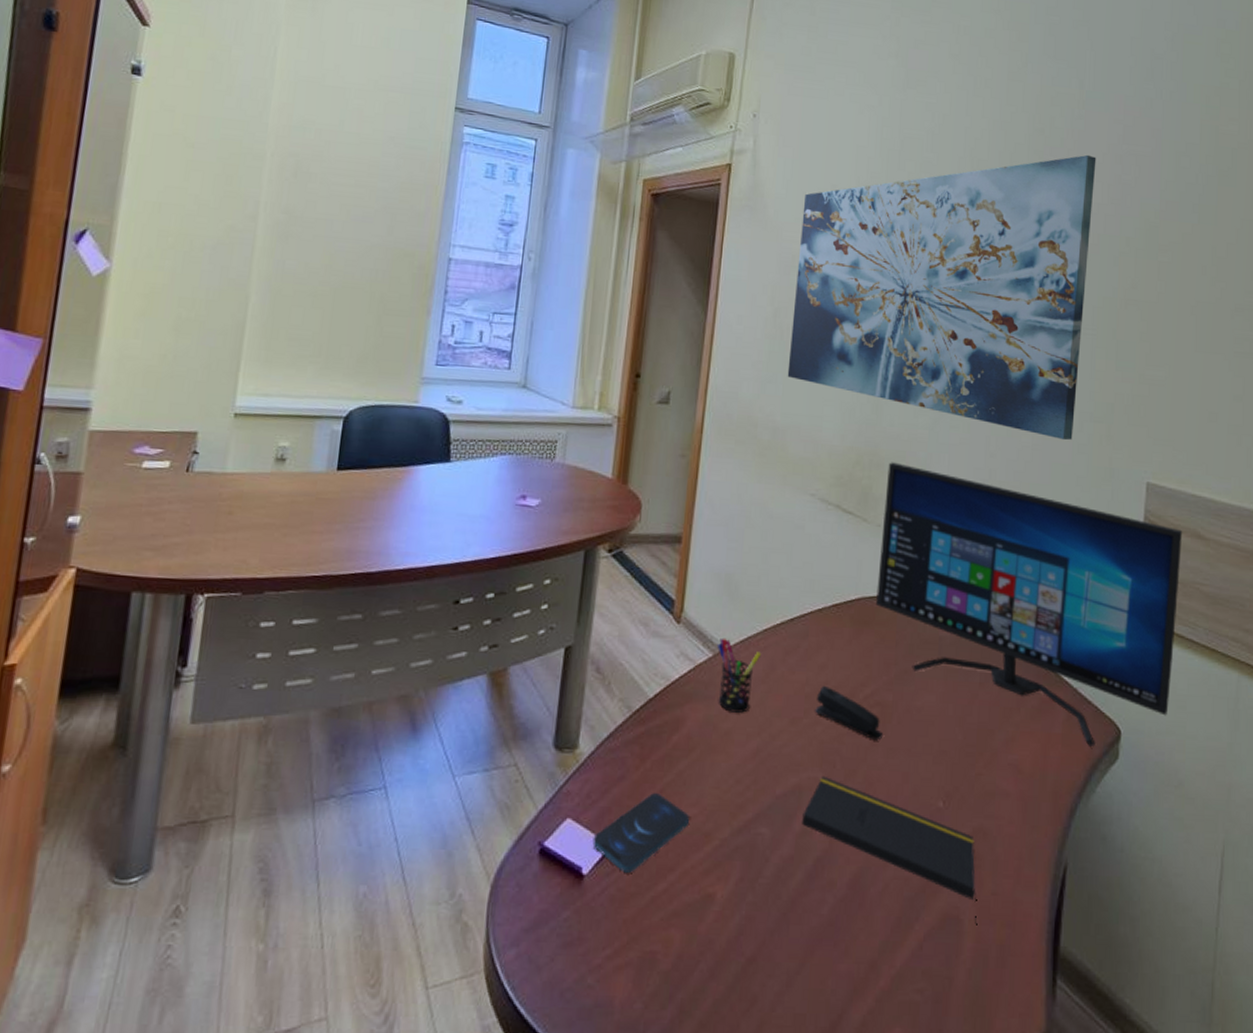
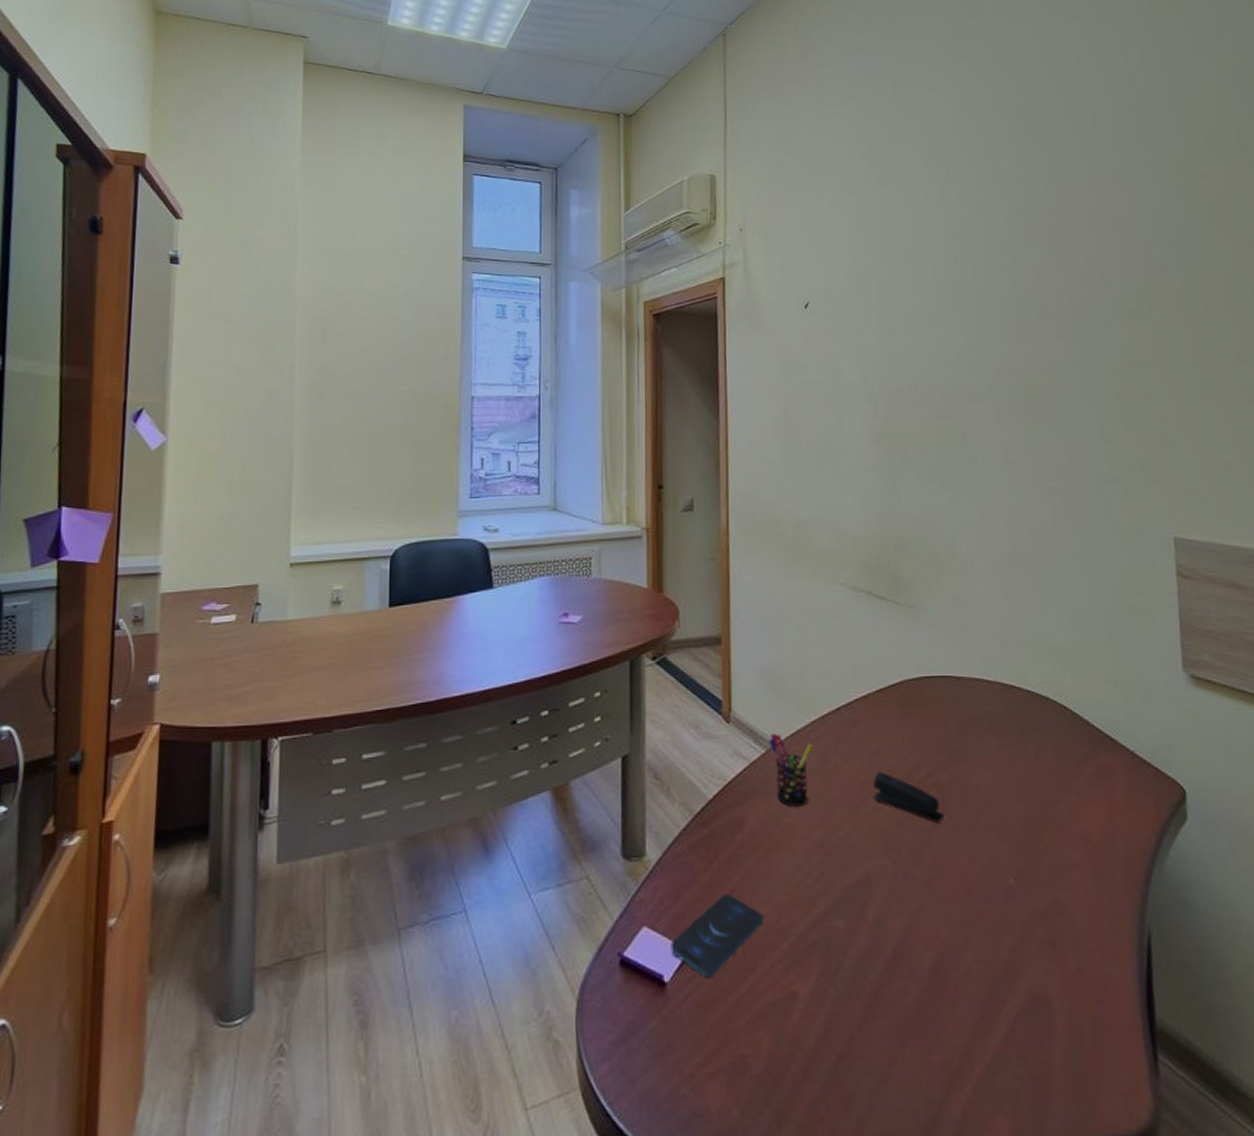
wall art: present [787,154,1096,441] -> none [798,226,1093,505]
notepad: present [802,775,978,925] -> none [874,862,1067,1004]
computer monitor: present [876,462,1182,748] -> none [913,544,1232,810]

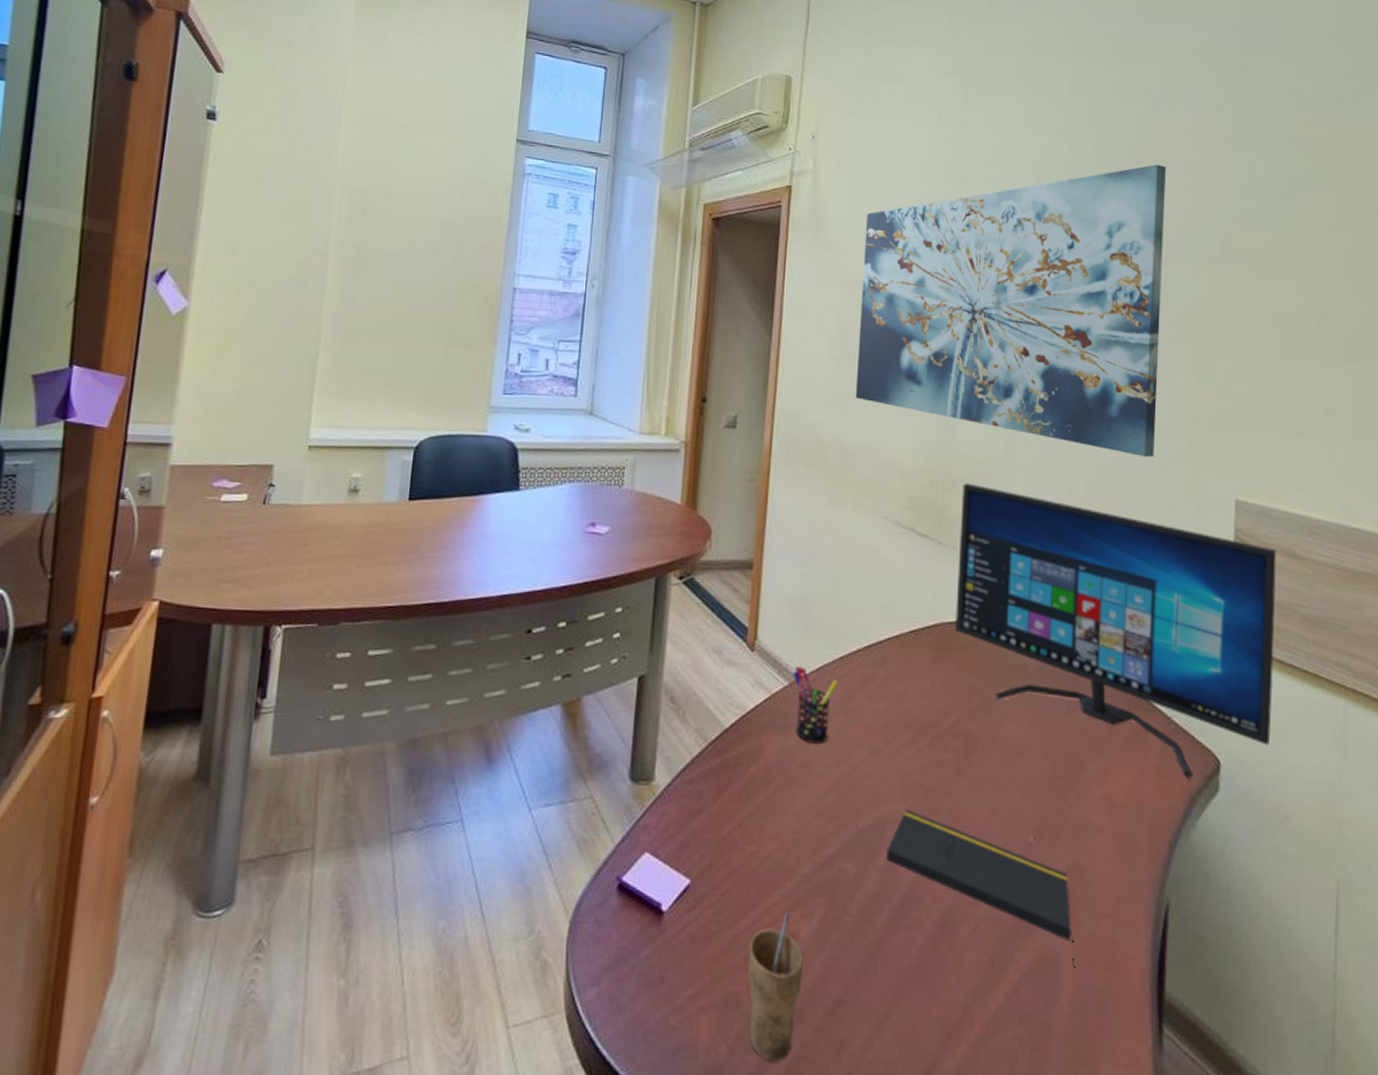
smartphone: present [670,894,762,977] -> none [671,827,769,910]
cup: none [750,972,806,1121] -> present [747,911,803,1062]
wall art: none [798,226,1093,505] -> present [855,164,1166,458]
stapler: present [873,772,944,823] -> none [896,715,967,772]
notepad: none [874,862,1067,1004] -> present [886,809,1076,968]
computer monitor: none [913,544,1232,810] -> present [955,483,1276,780]

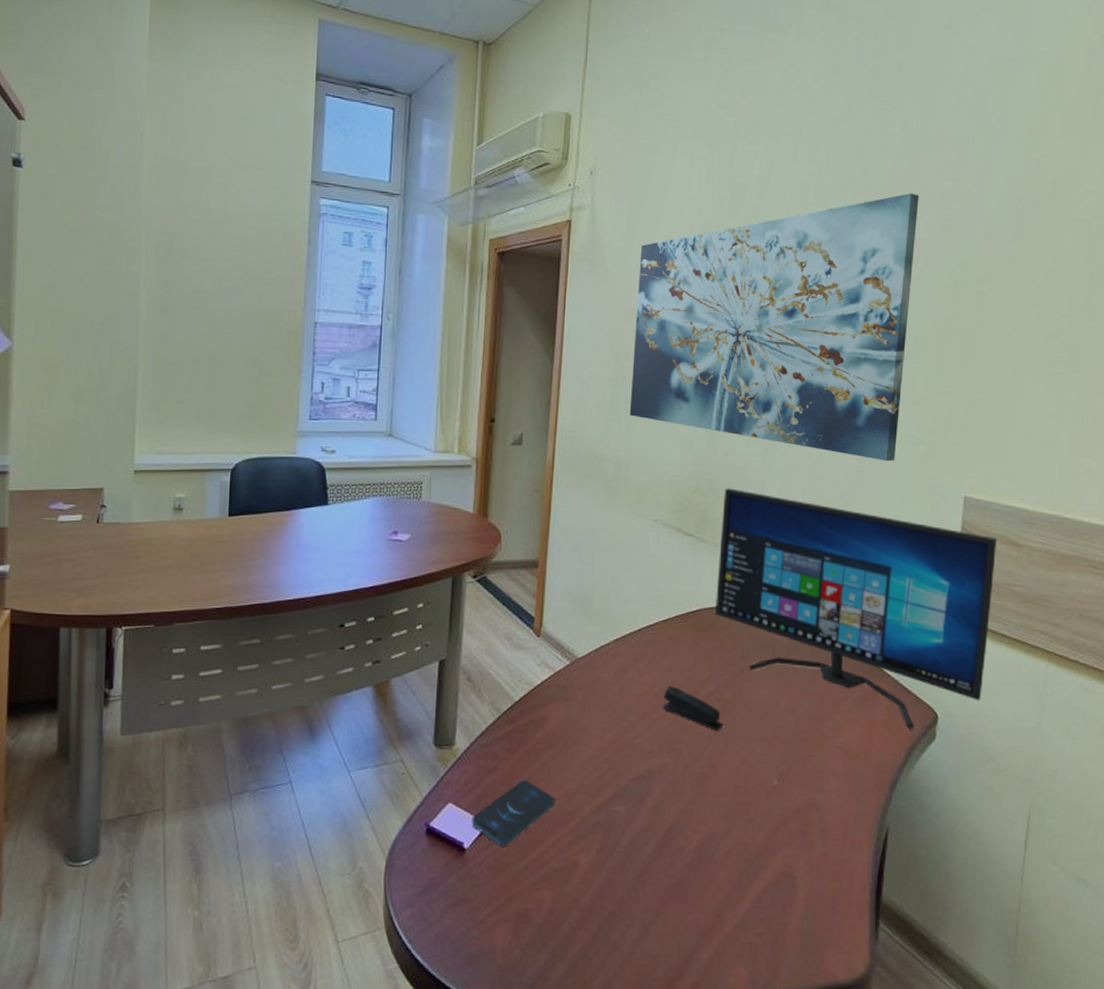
smartphone: none [671,827,769,910] -> present [471,780,554,846]
cup: present [747,911,803,1062] -> none [536,845,583,960]
pen holder: present [792,665,839,743] -> none [573,648,614,711]
notepad: present [886,809,1076,968] -> none [653,761,809,881]
stapler: none [896,715,967,772] -> present [662,686,723,731]

